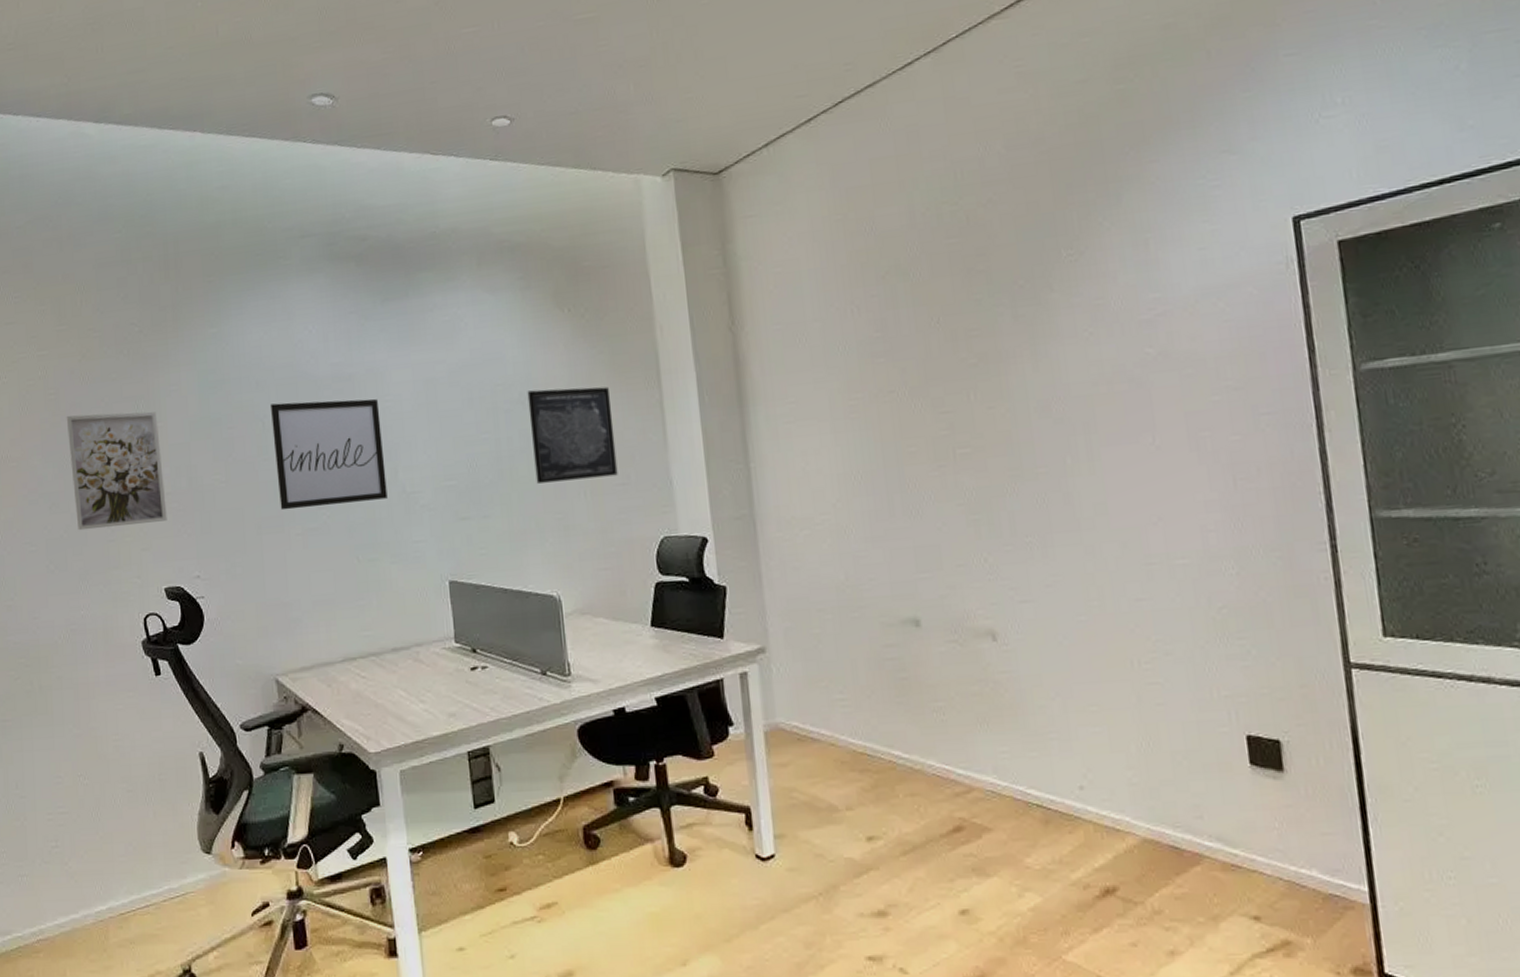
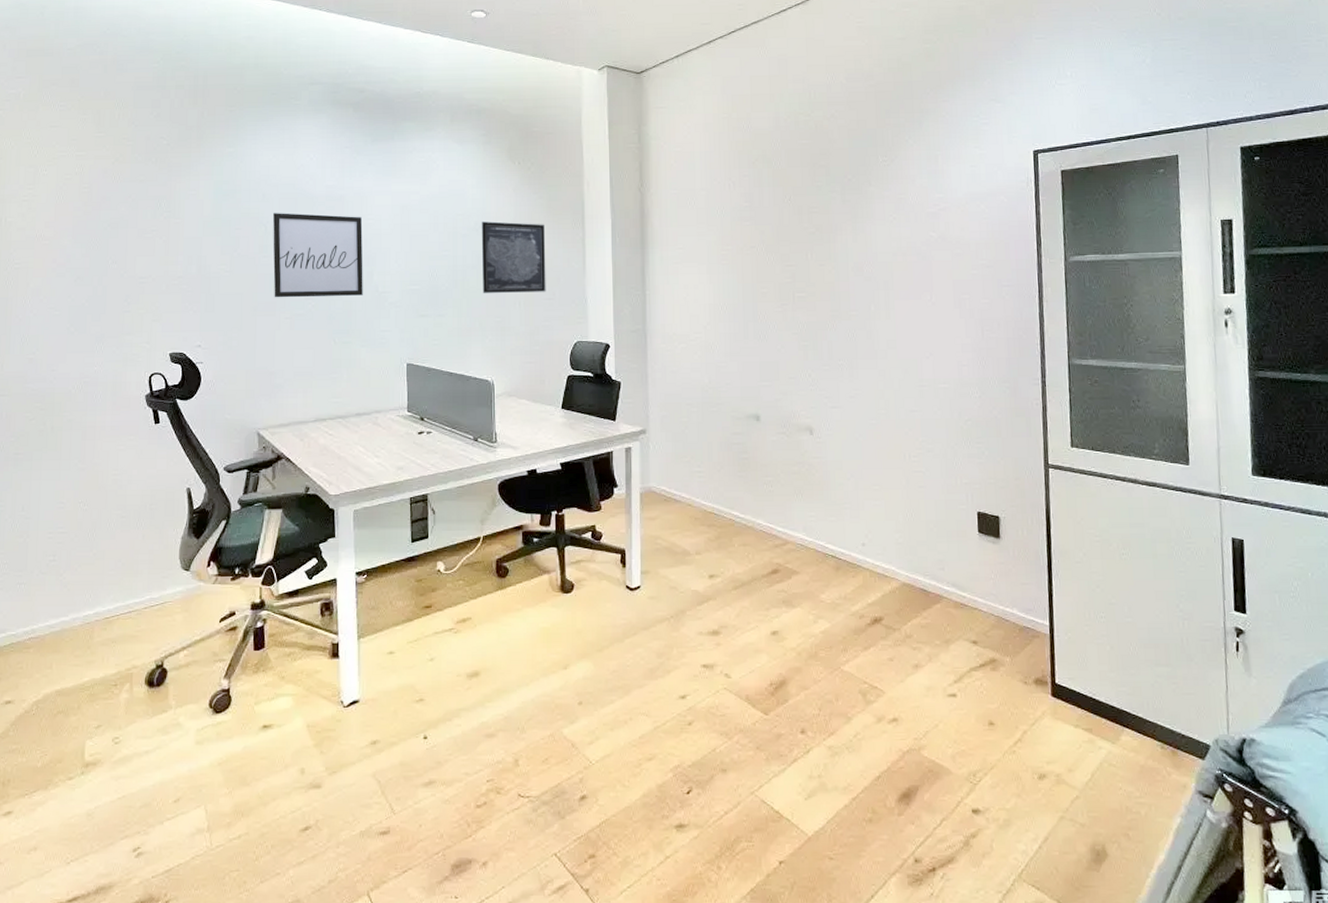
wall art: present [66,411,167,531] -> none [96,206,177,301]

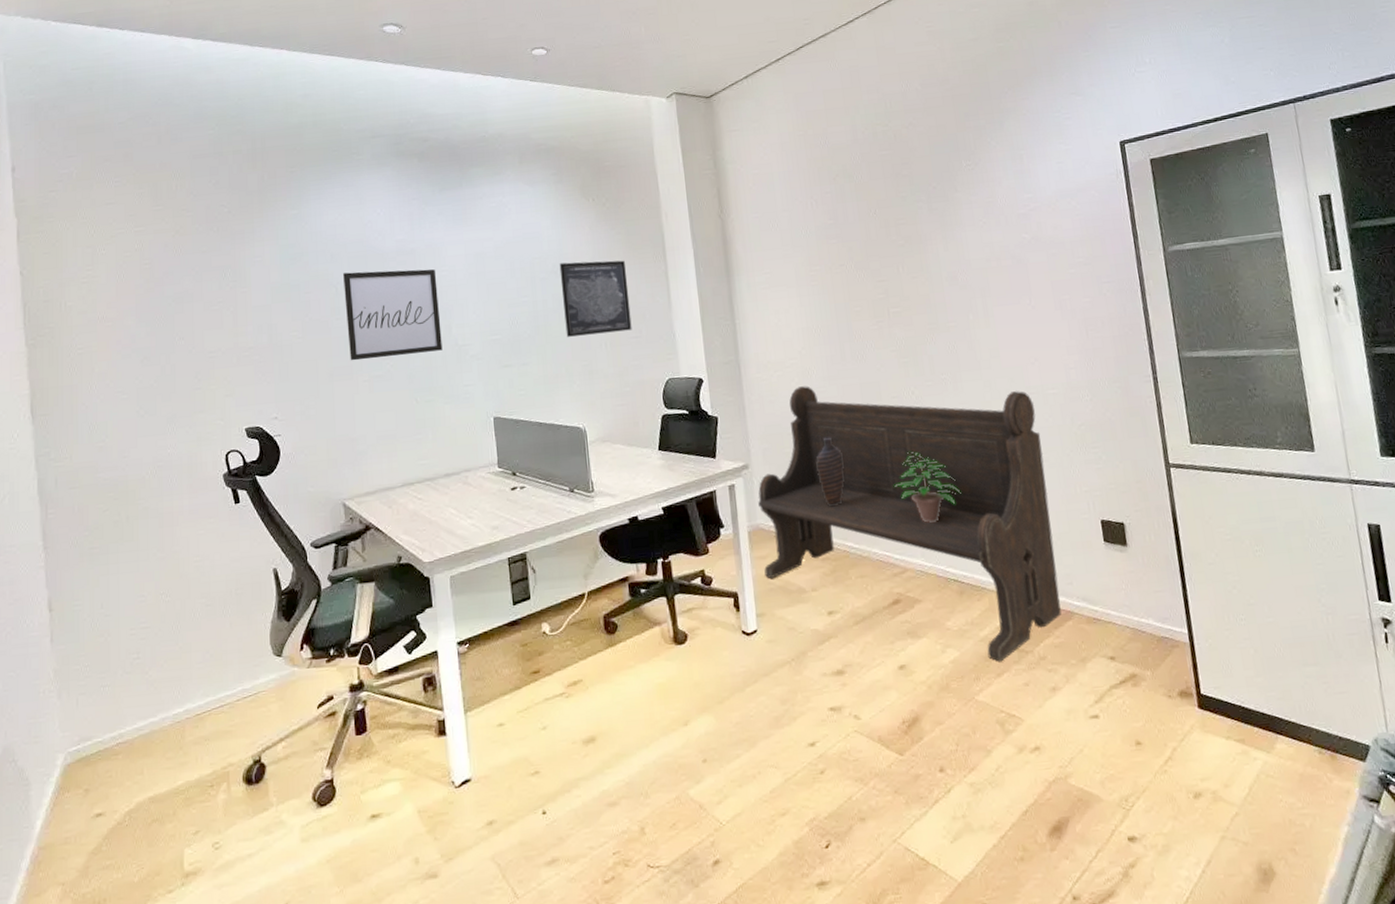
bench: none [652,360,931,637] -> present [758,386,1062,662]
decorative vase: none [711,410,738,476] -> present [816,437,845,506]
potted plant: none [782,430,847,500] -> present [893,451,961,523]

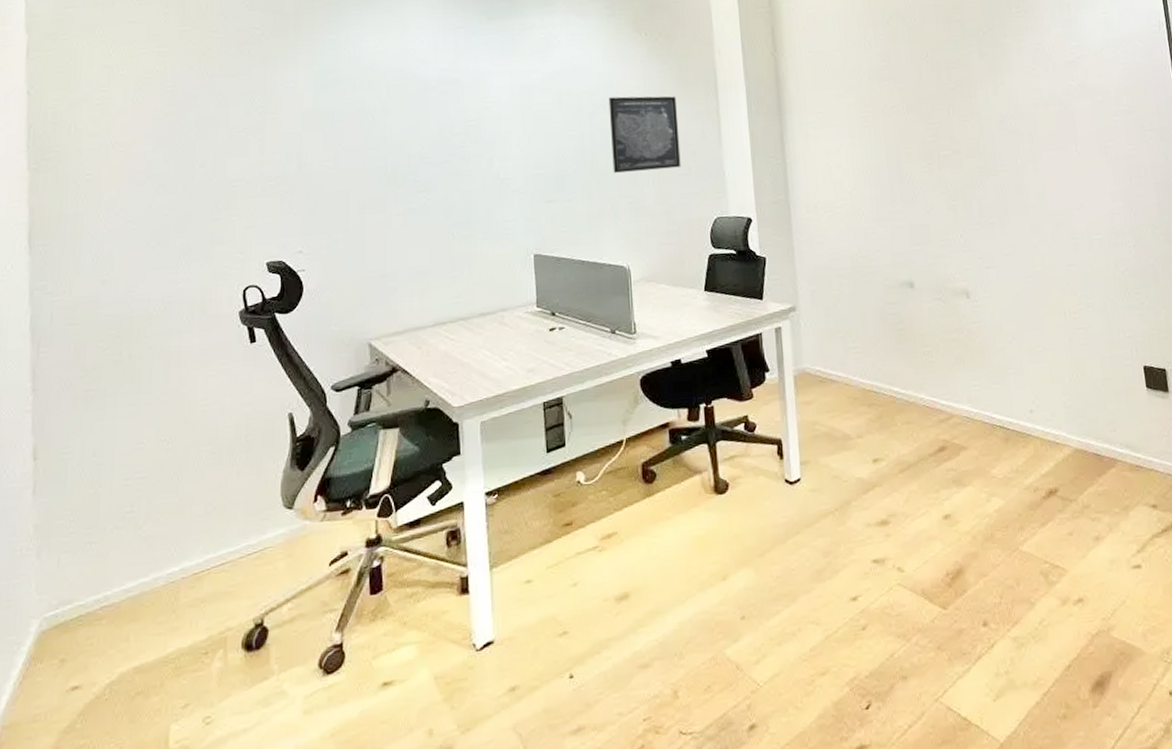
wall art: present [342,269,442,361] -> none [380,100,483,193]
bench: present [758,386,1062,662] -> none [805,227,1105,511]
decorative vase: present [816,437,845,506] -> none [864,279,893,350]
potted plant: present [893,451,961,523] -> none [941,294,1008,368]

